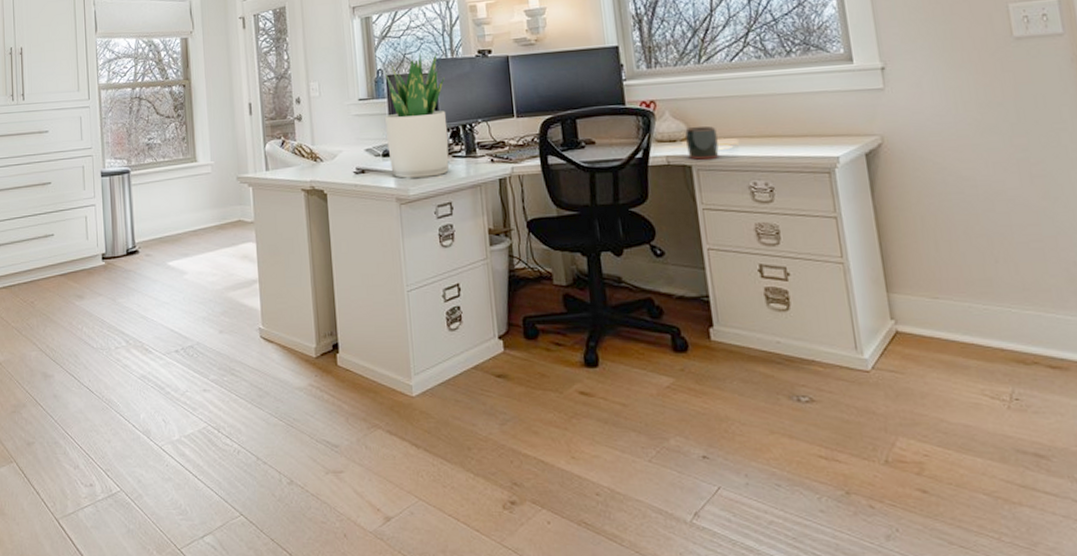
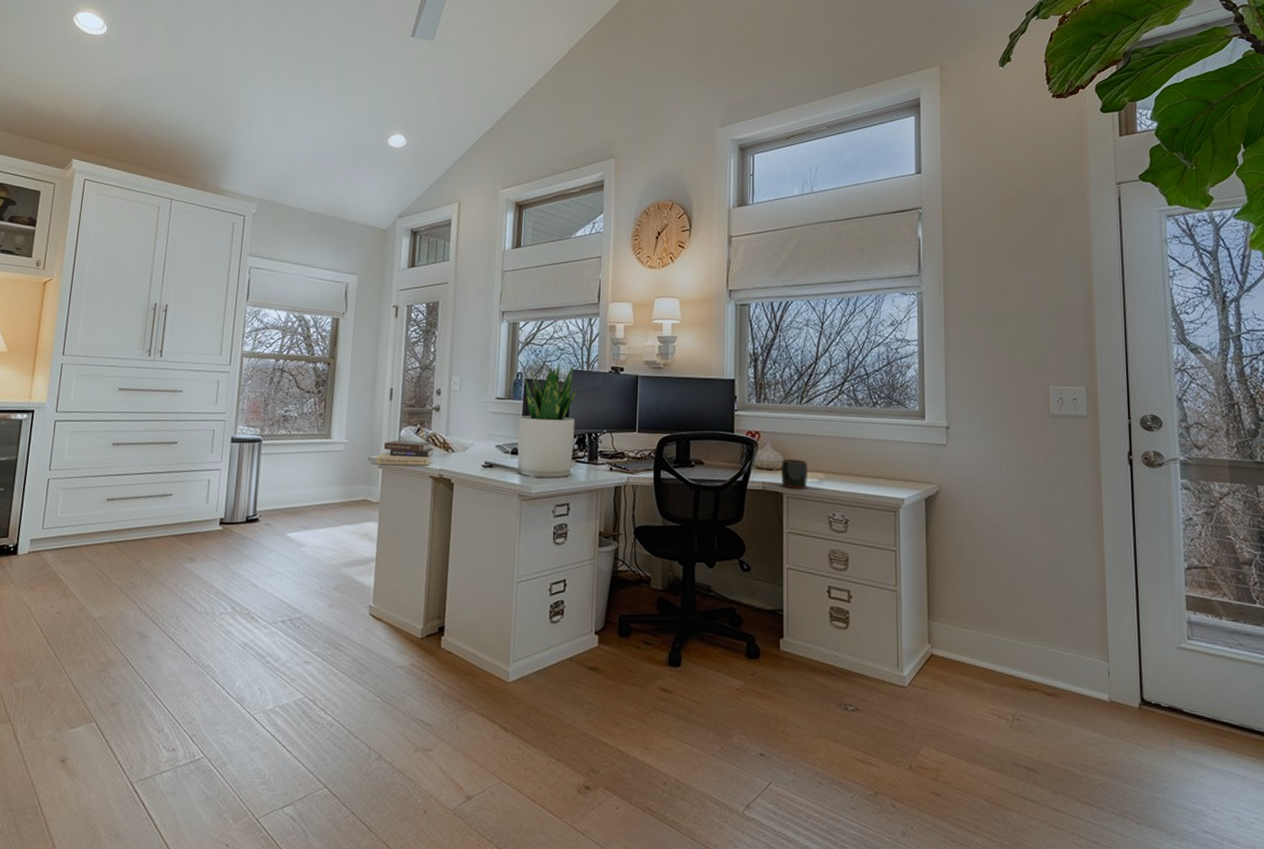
books: none [244,153,303,183] -> present [376,440,435,466]

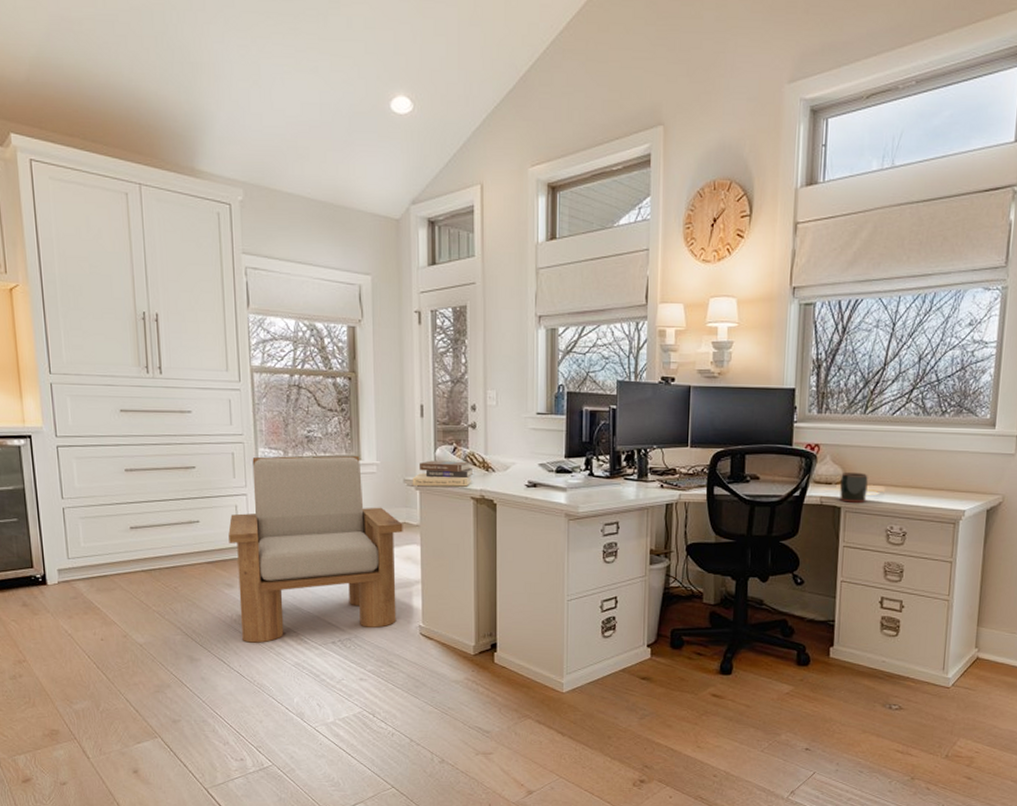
armchair: none [194,433,364,620] -> present [228,455,403,643]
planter: present [517,362,578,478] -> none [562,372,626,496]

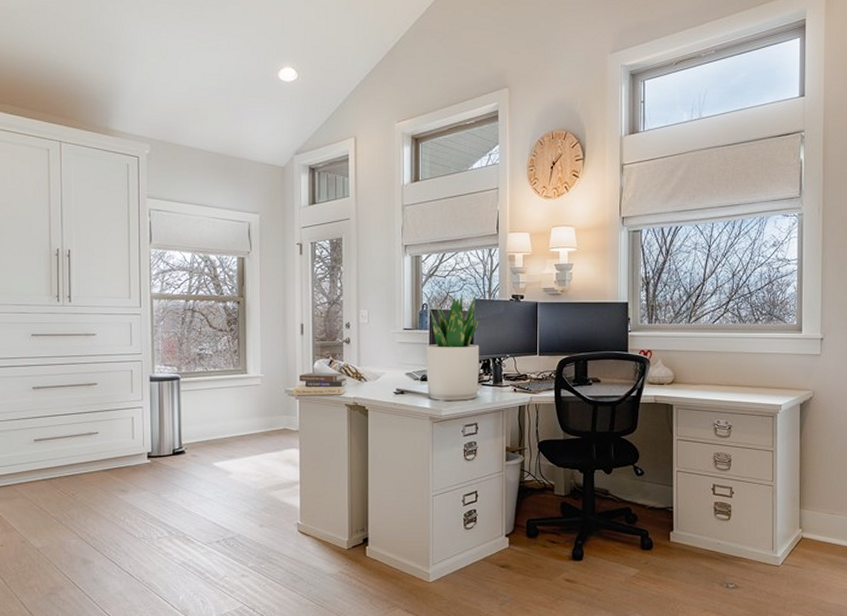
armchair: present [228,455,403,643] -> none [125,369,284,544]
planter: none [562,372,626,496] -> present [426,292,481,401]
mug: present [840,471,868,503] -> none [671,373,695,400]

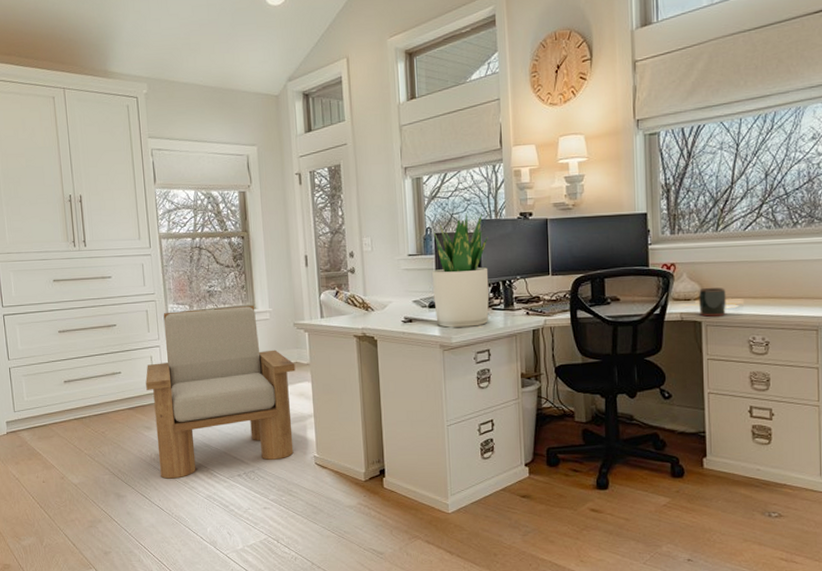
armchair: none [125,369,284,544] -> present [145,305,296,479]
books: present [292,372,348,396] -> none [301,303,355,329]
mug: none [671,373,695,400] -> present [699,287,726,317]

